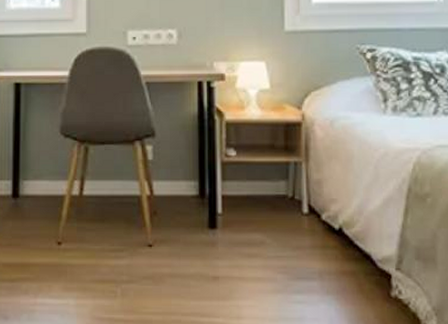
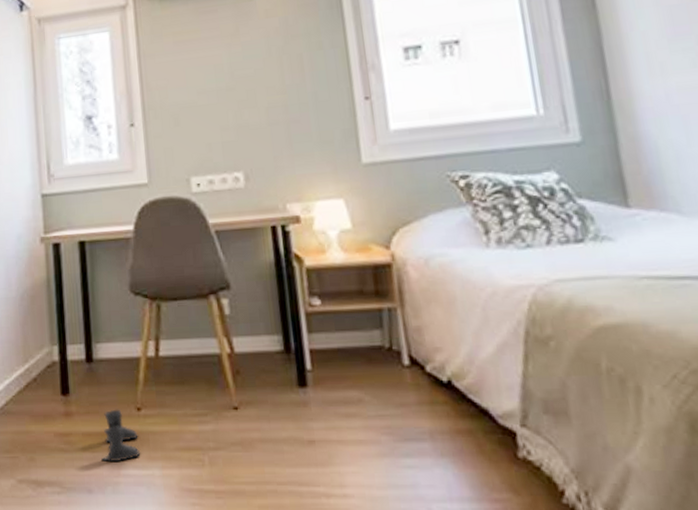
boots: none [19,242,57,292] -> present [101,409,140,463]

